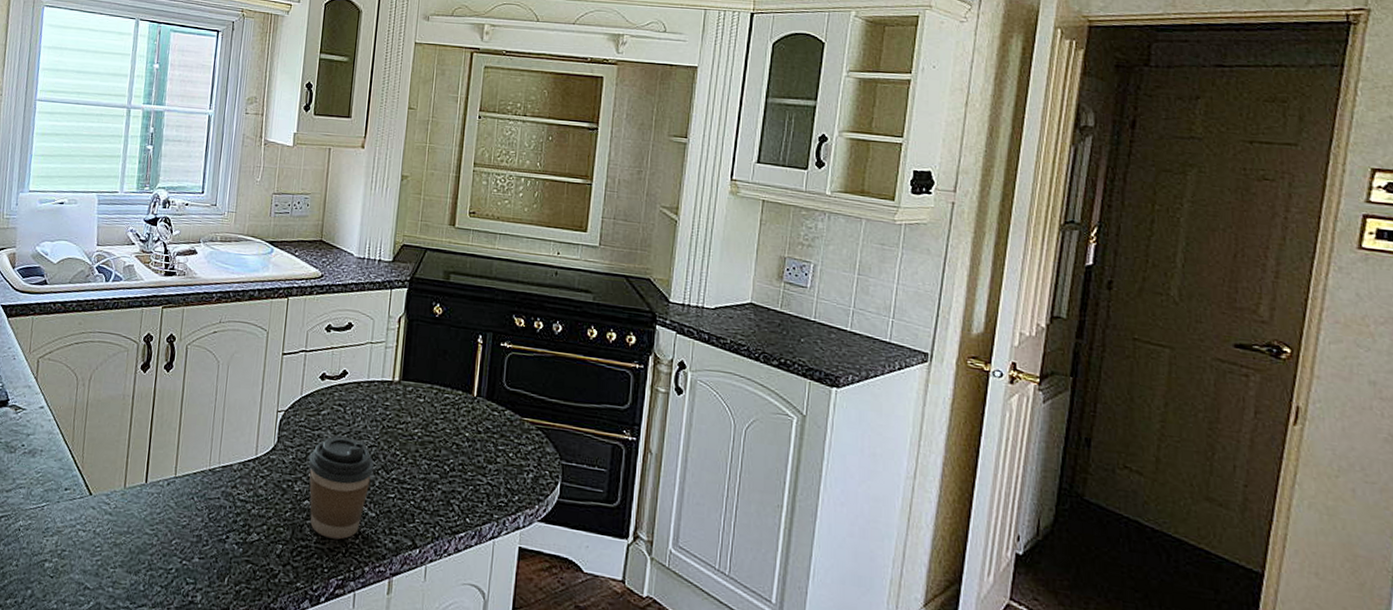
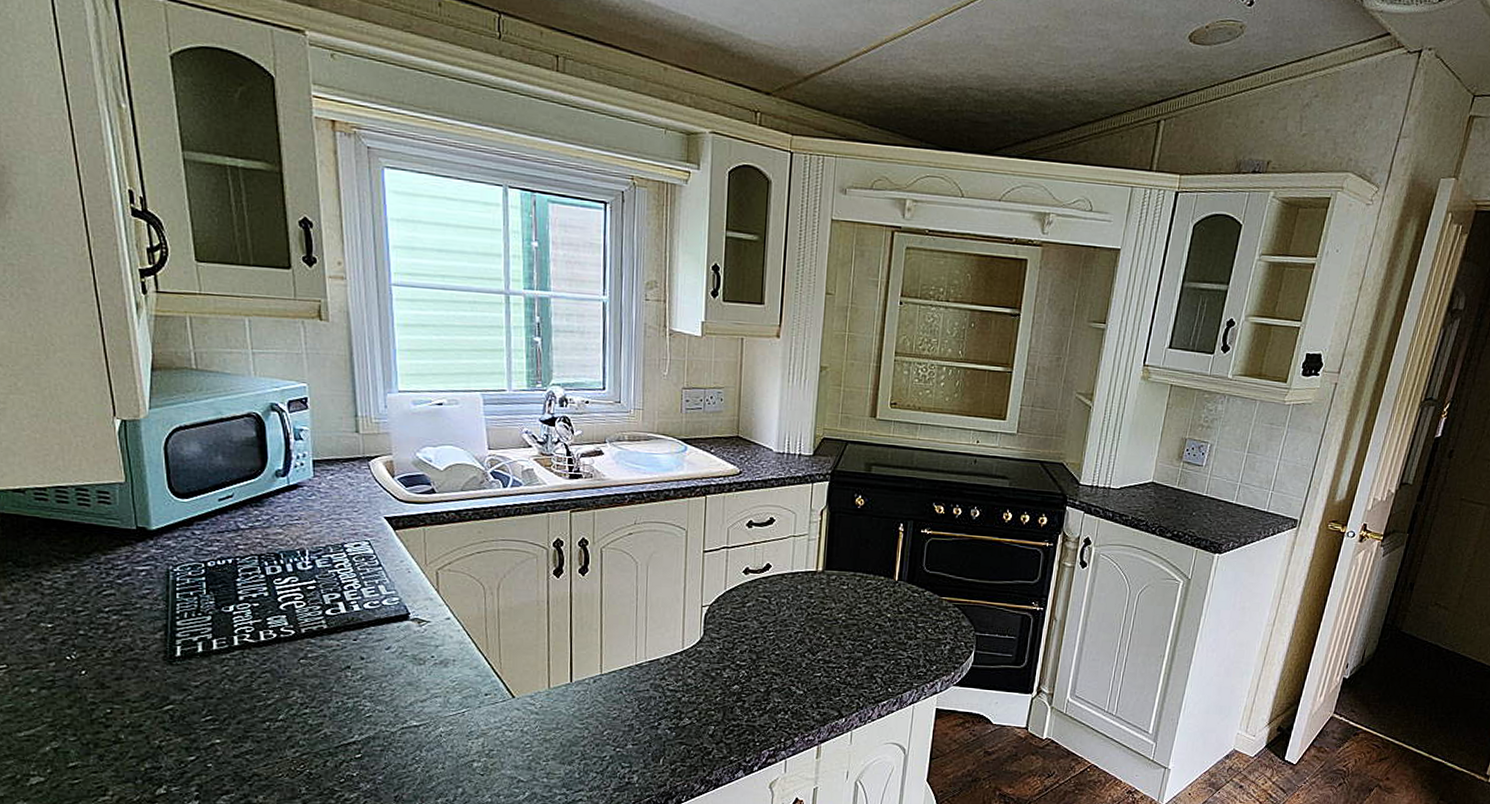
coffee cup: present [308,436,374,540] -> none [736,625,800,717]

